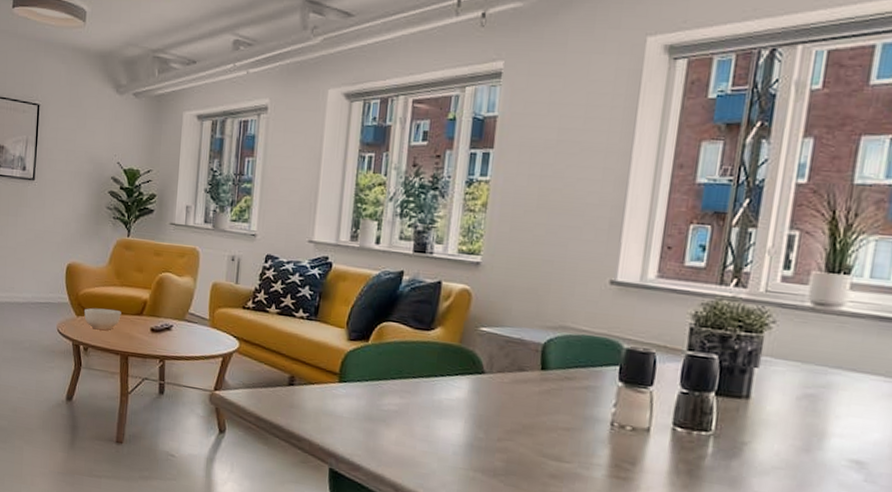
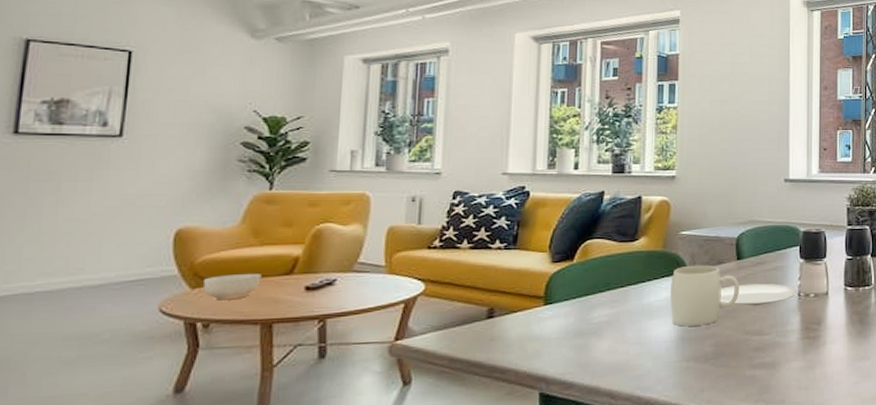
mug: none [461,367,541,437] -> present [670,265,739,327]
plate: none [516,398,610,429] -> present [720,283,797,307]

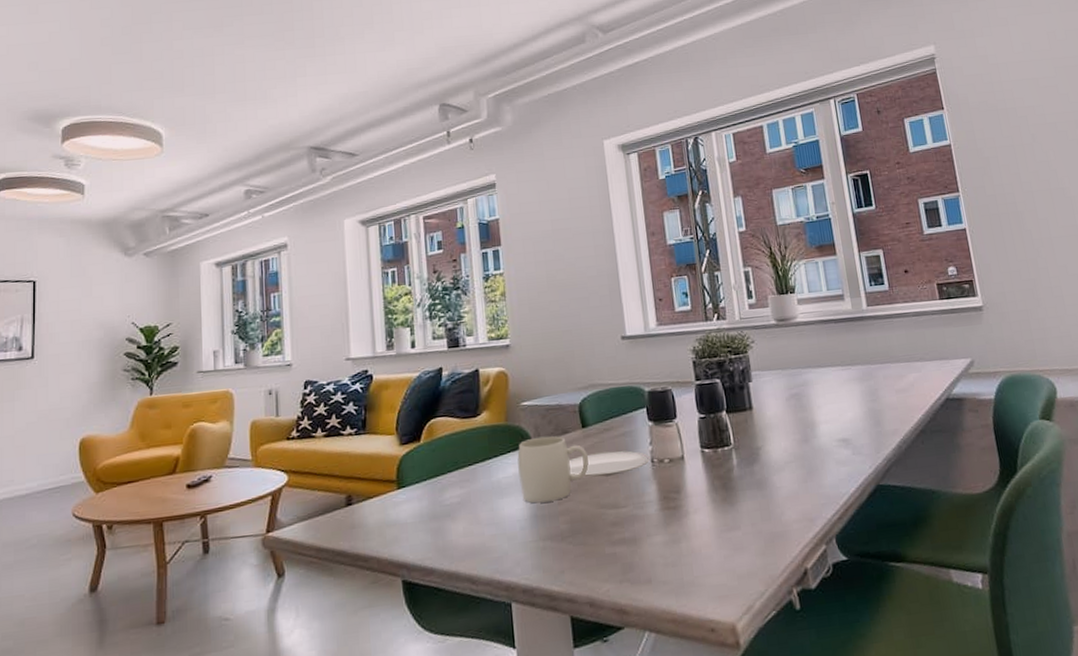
bowl: present [202,272,262,301] -> none [104,474,150,503]

